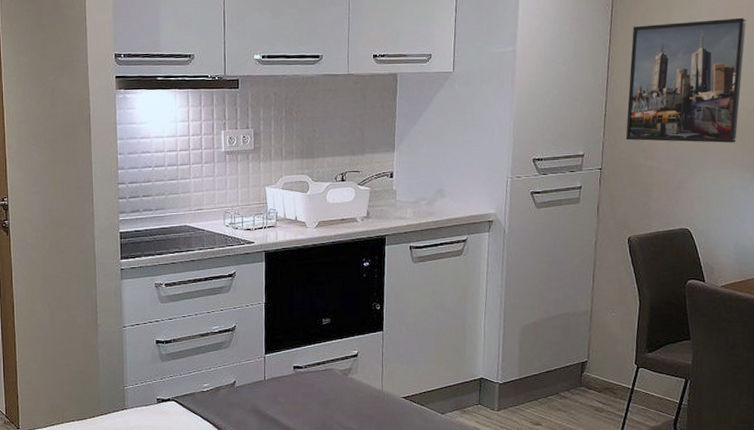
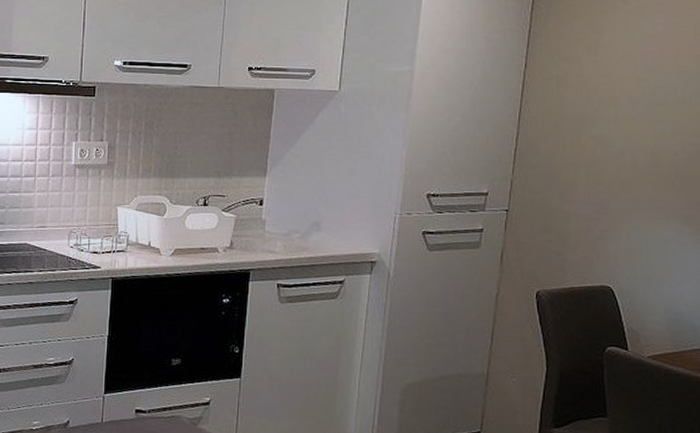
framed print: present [625,17,746,143] -> none [538,46,692,191]

